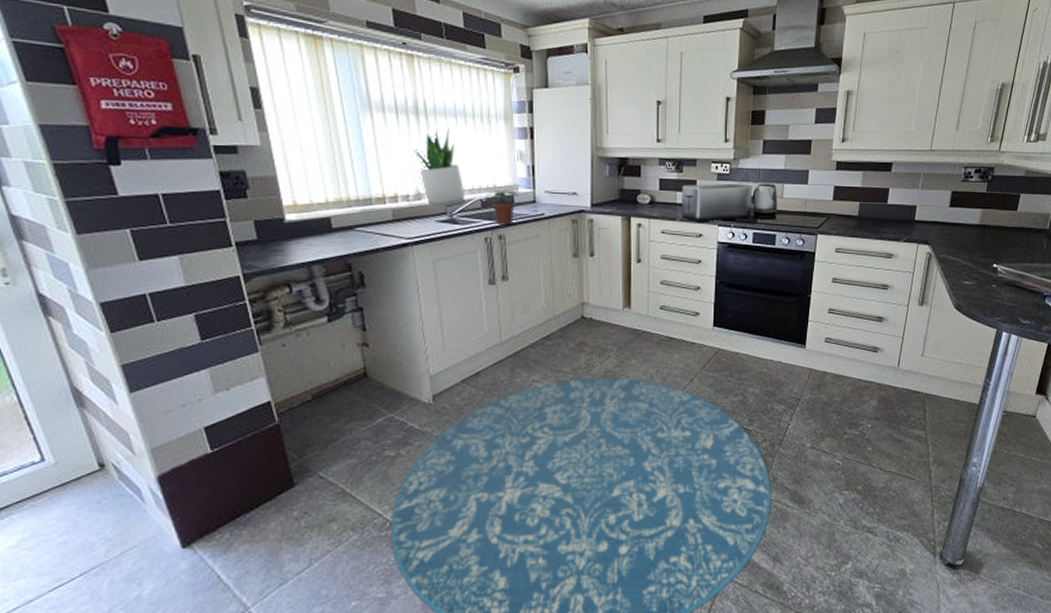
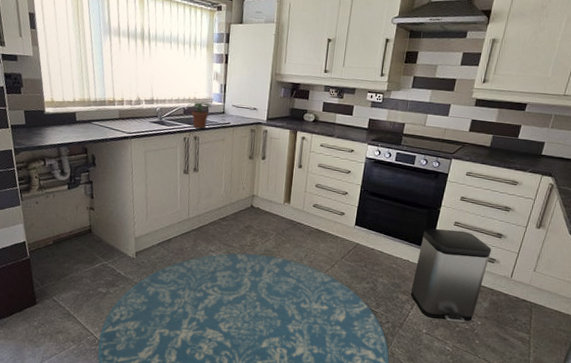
planter: present [413,128,466,207] -> none [138,51,173,112]
toaster: present [681,183,752,222] -> none [338,108,400,141]
kettle: present [752,183,777,220] -> none [397,112,421,144]
pedal bin: none [787,318,873,429] -> present [411,228,492,323]

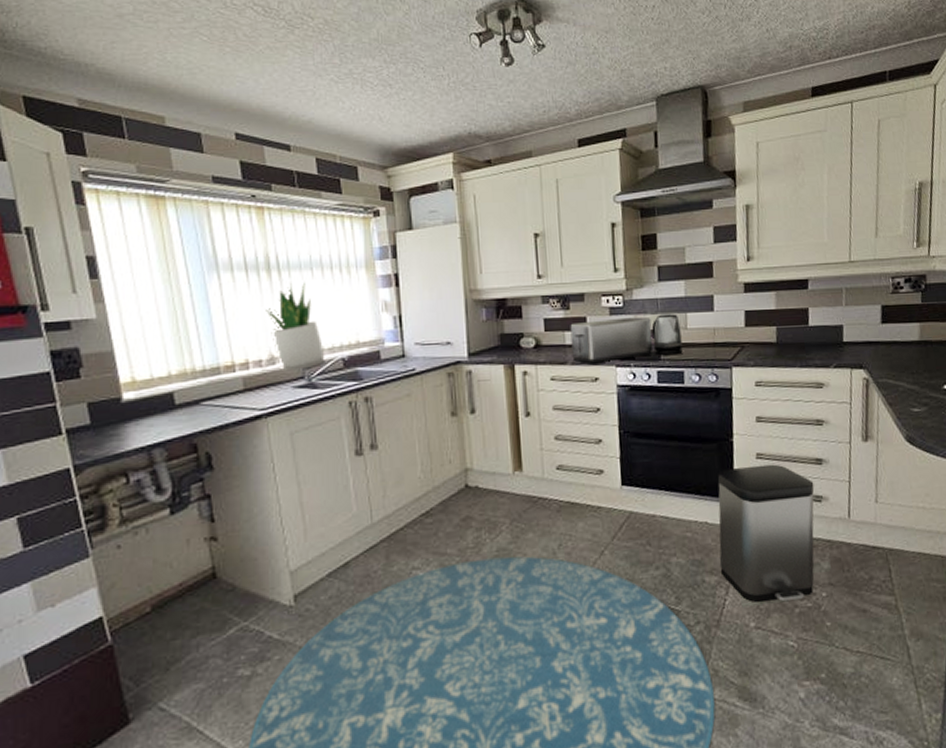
planter: none [138,51,173,112] -> present [265,282,325,372]
potted plant: present [188,101,212,129] -> none [348,345,385,385]
toaster: none [338,108,400,141] -> present [570,317,653,364]
kettle: none [397,112,421,144] -> present [651,314,683,356]

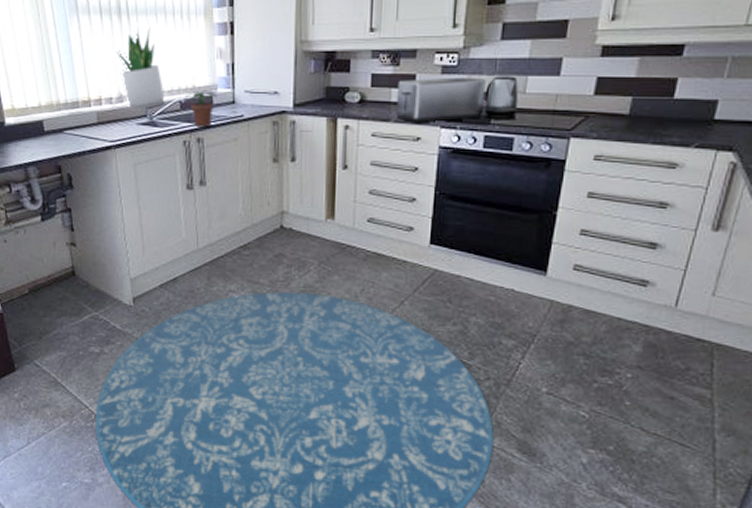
potted plant: none [348,345,385,385] -> present [185,90,217,127]
pedal bin: present [717,464,815,602] -> none [519,241,642,377]

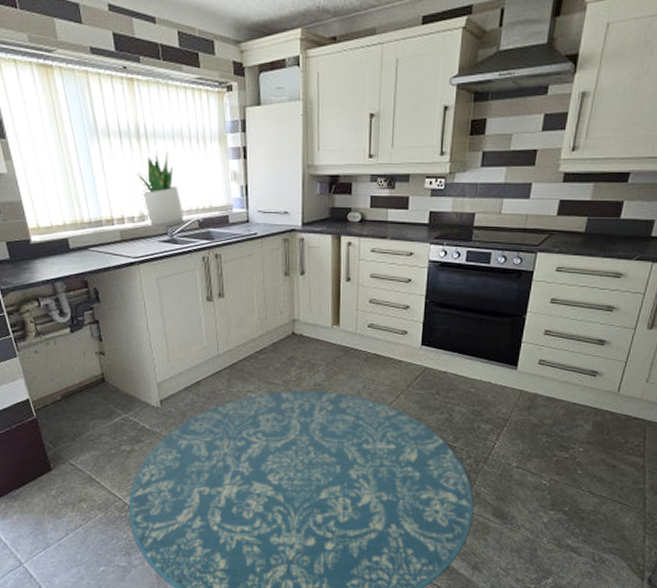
potted plant: present [185,90,217,127] -> none [203,210,232,244]
toaster: present [396,77,486,124] -> none [392,199,468,240]
kettle: present [484,76,519,121] -> none [466,198,496,238]

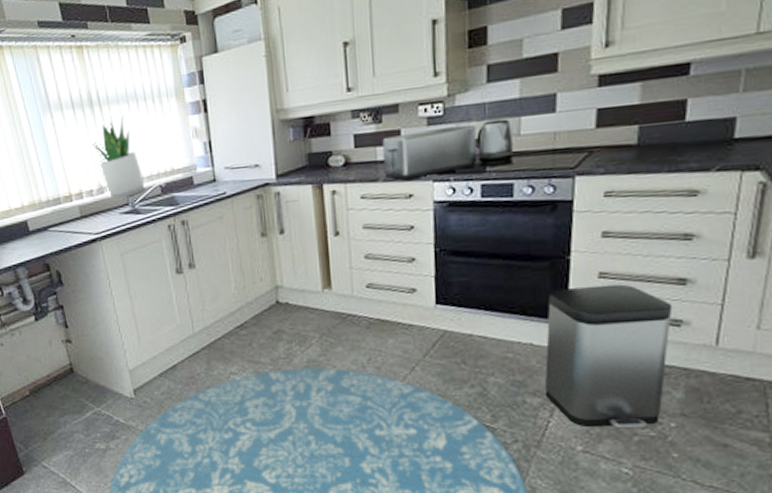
toaster: none [392,199,468,240] -> present [382,125,477,181]
kettle: none [466,198,496,238] -> present [476,118,514,168]
pedal bin: none [495,340,593,452] -> present [544,284,673,429]

